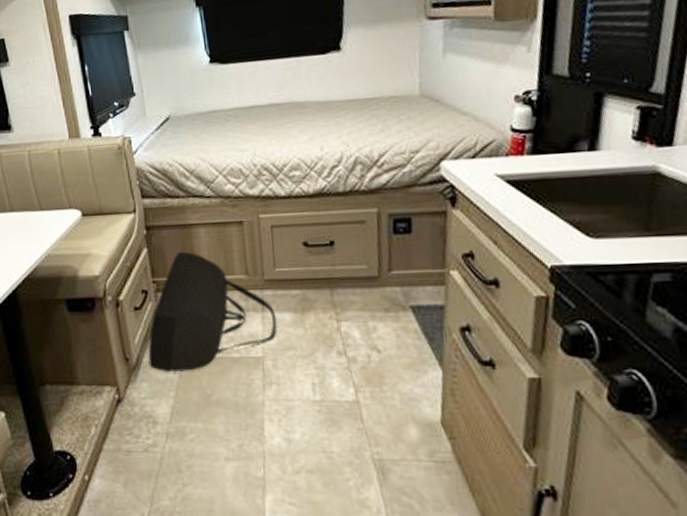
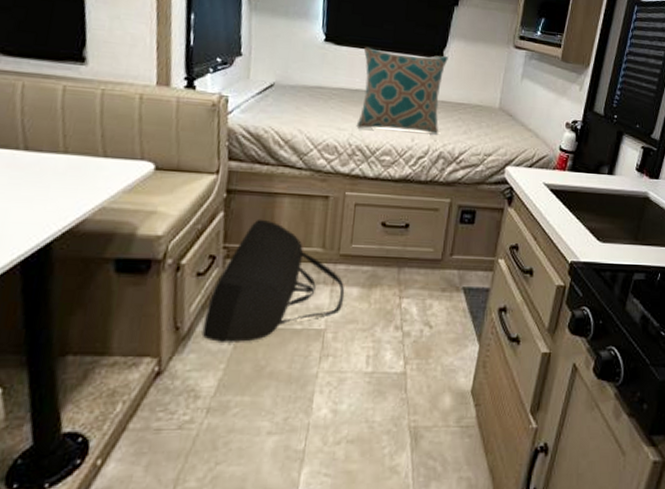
pillow: none [252,48,351,147] -> present [356,46,448,135]

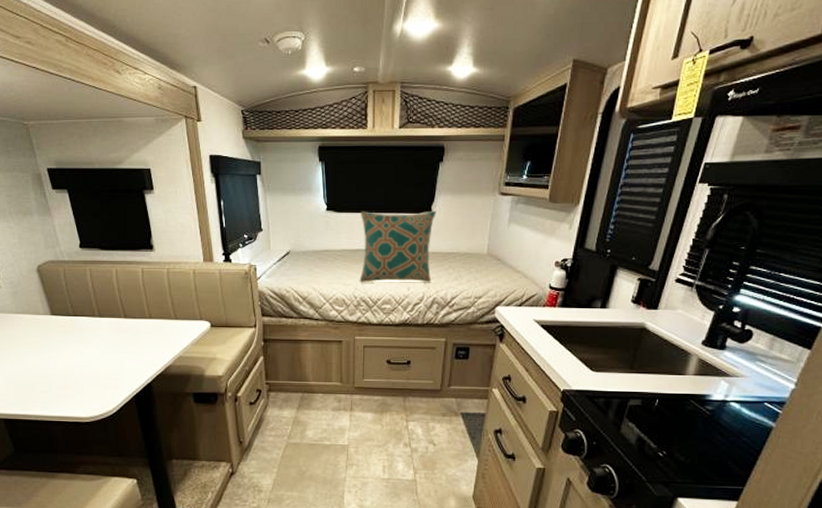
duffel bag: present [201,219,345,342] -> none [258,361,361,453]

